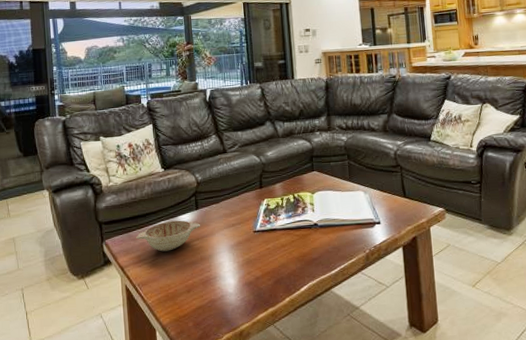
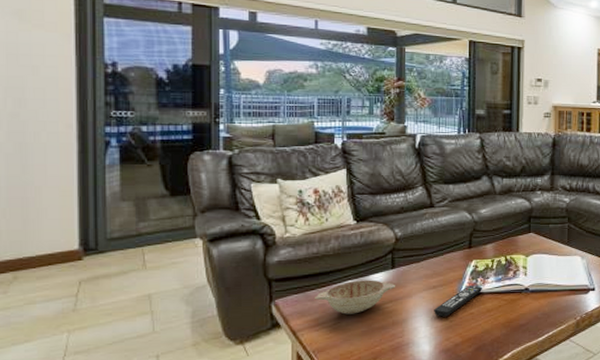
remote control: none [235,222,275,253] -> present [434,285,482,317]

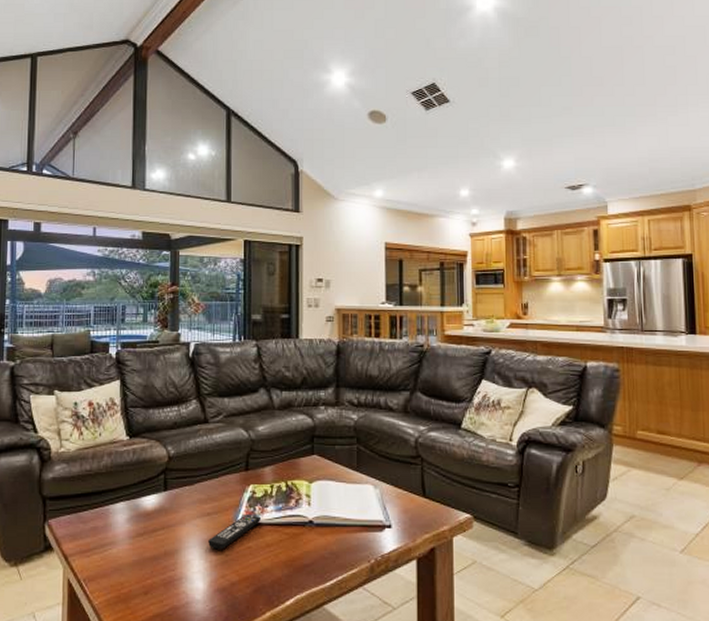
decorative bowl: present [315,280,396,315] -> none [87,502,169,540]

